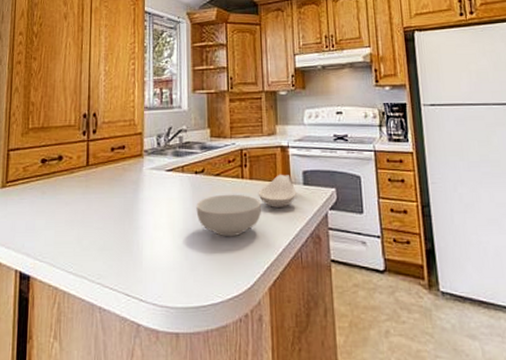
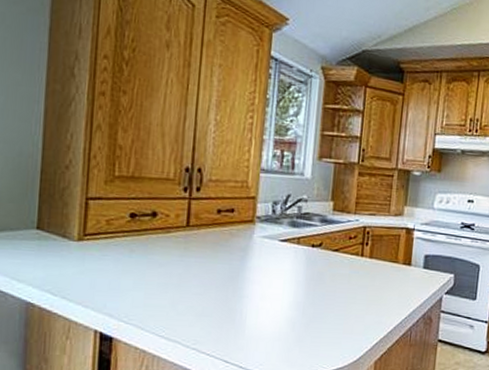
cereal bowl: present [196,194,262,237] -> none [309,270,379,313]
spoon rest: present [258,174,296,208] -> none [376,255,415,288]

